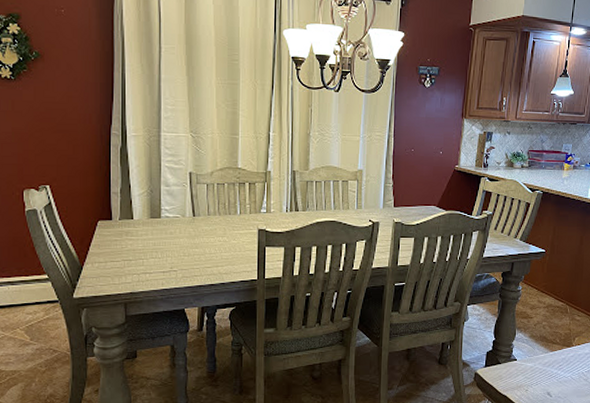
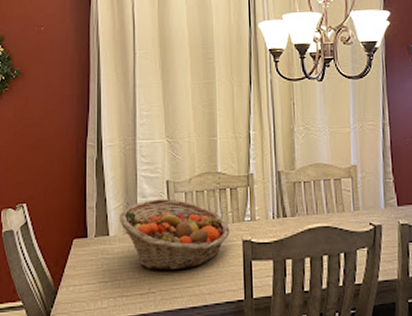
fruit basket: none [142,188,247,253] -> present [118,199,230,271]

